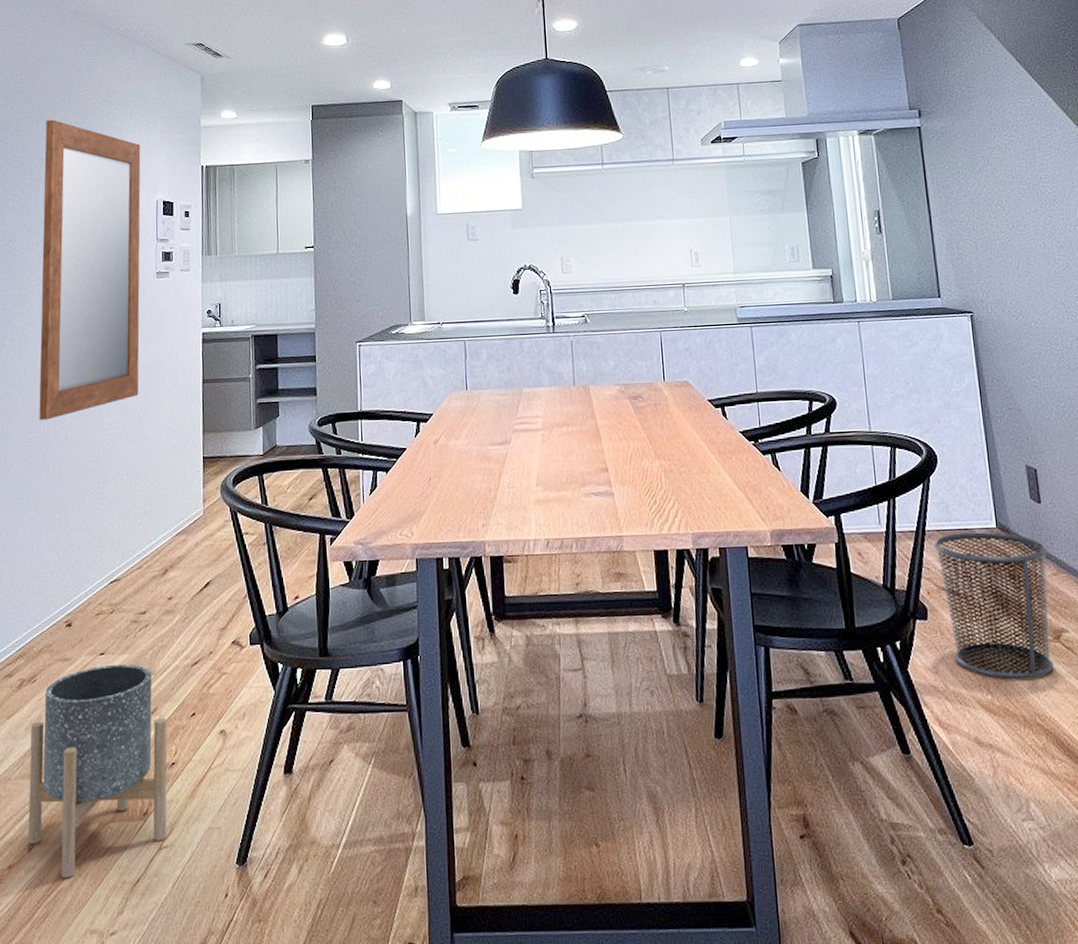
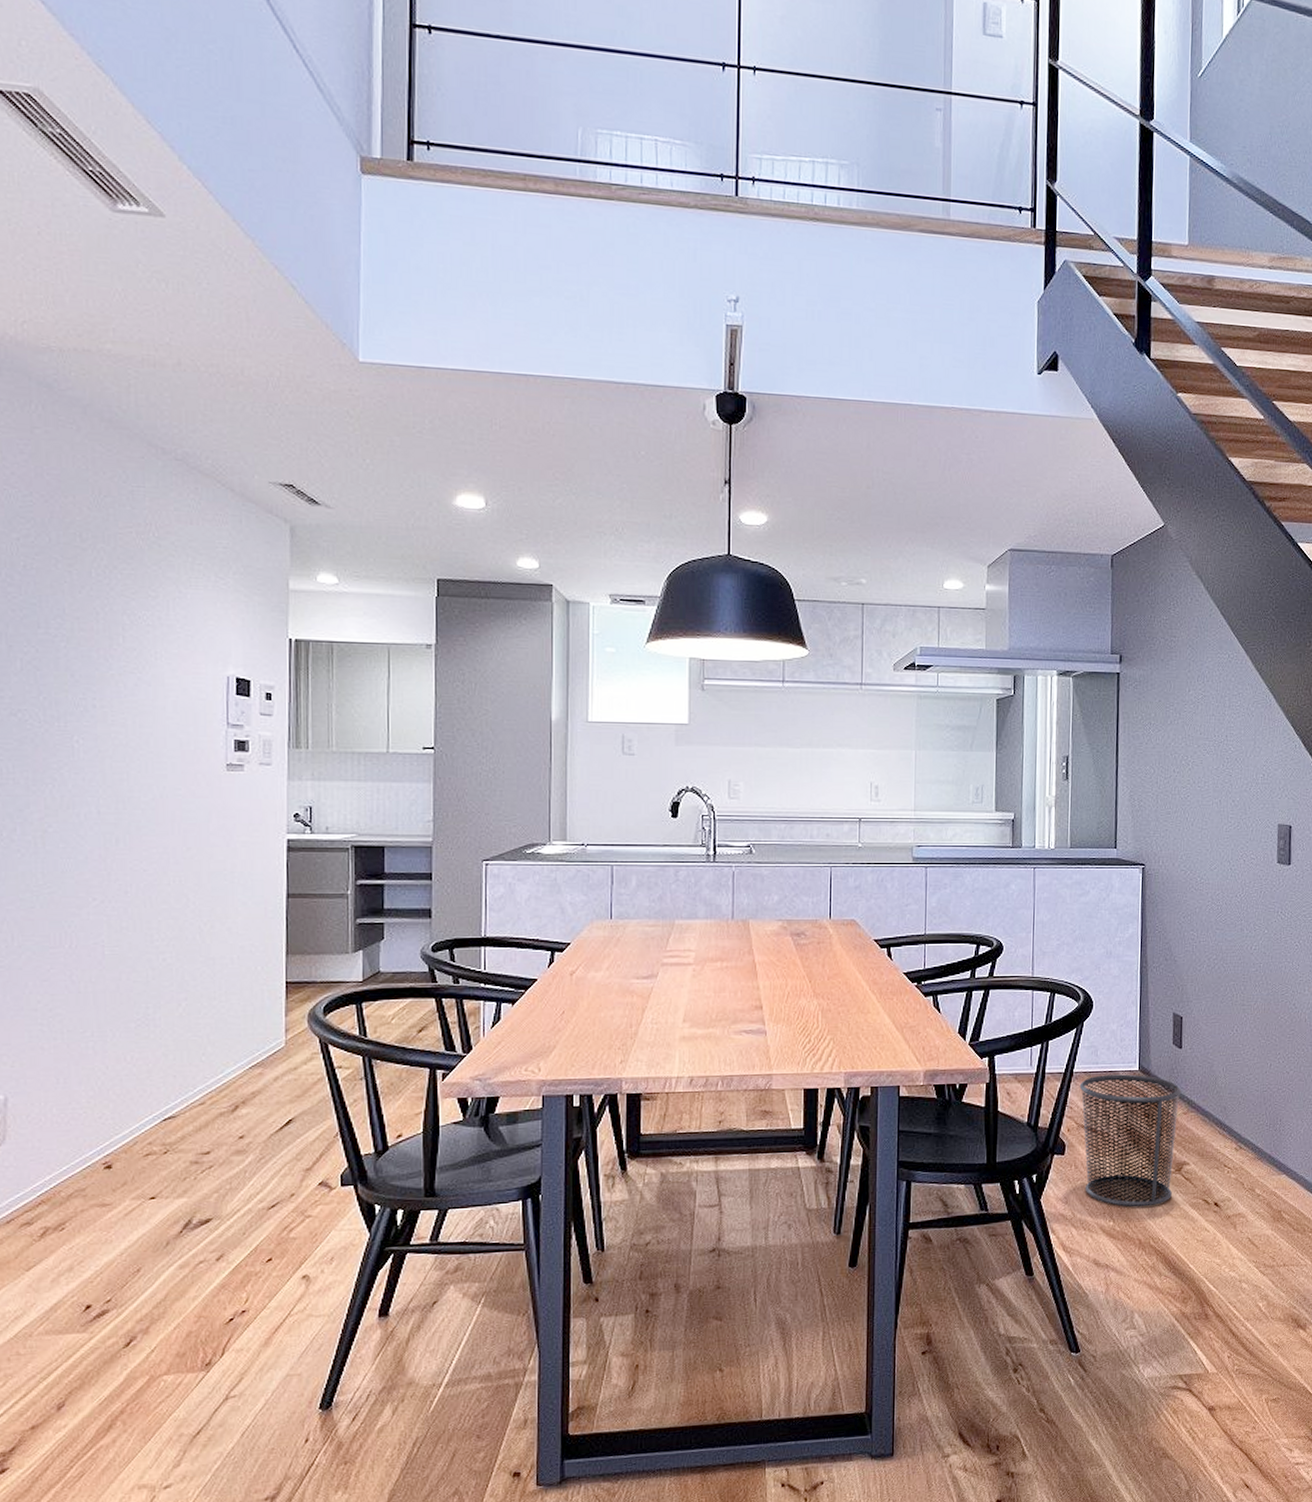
planter: present [27,664,167,879] -> none [56,1208,236,1436]
mirror: present [39,119,141,420] -> none [63,559,206,933]

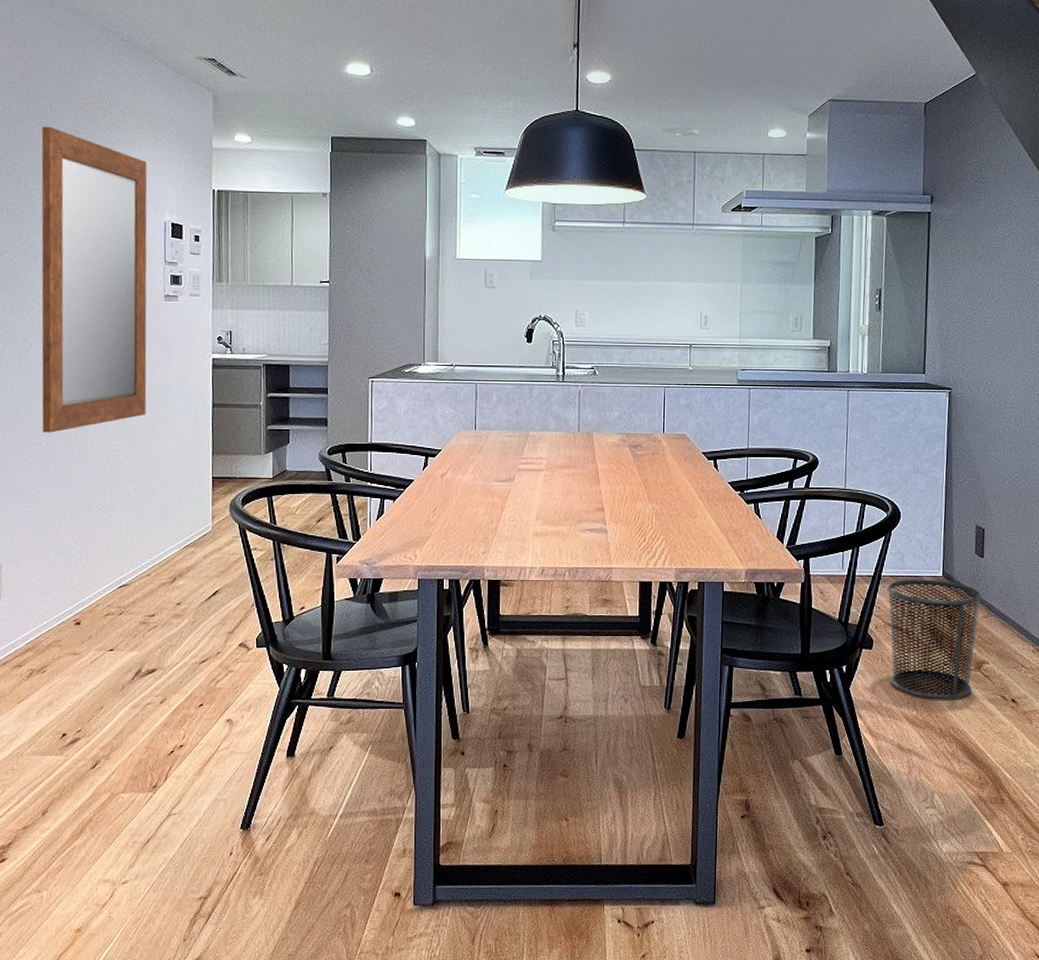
mirror: none [63,559,206,933] -> present [41,126,148,433]

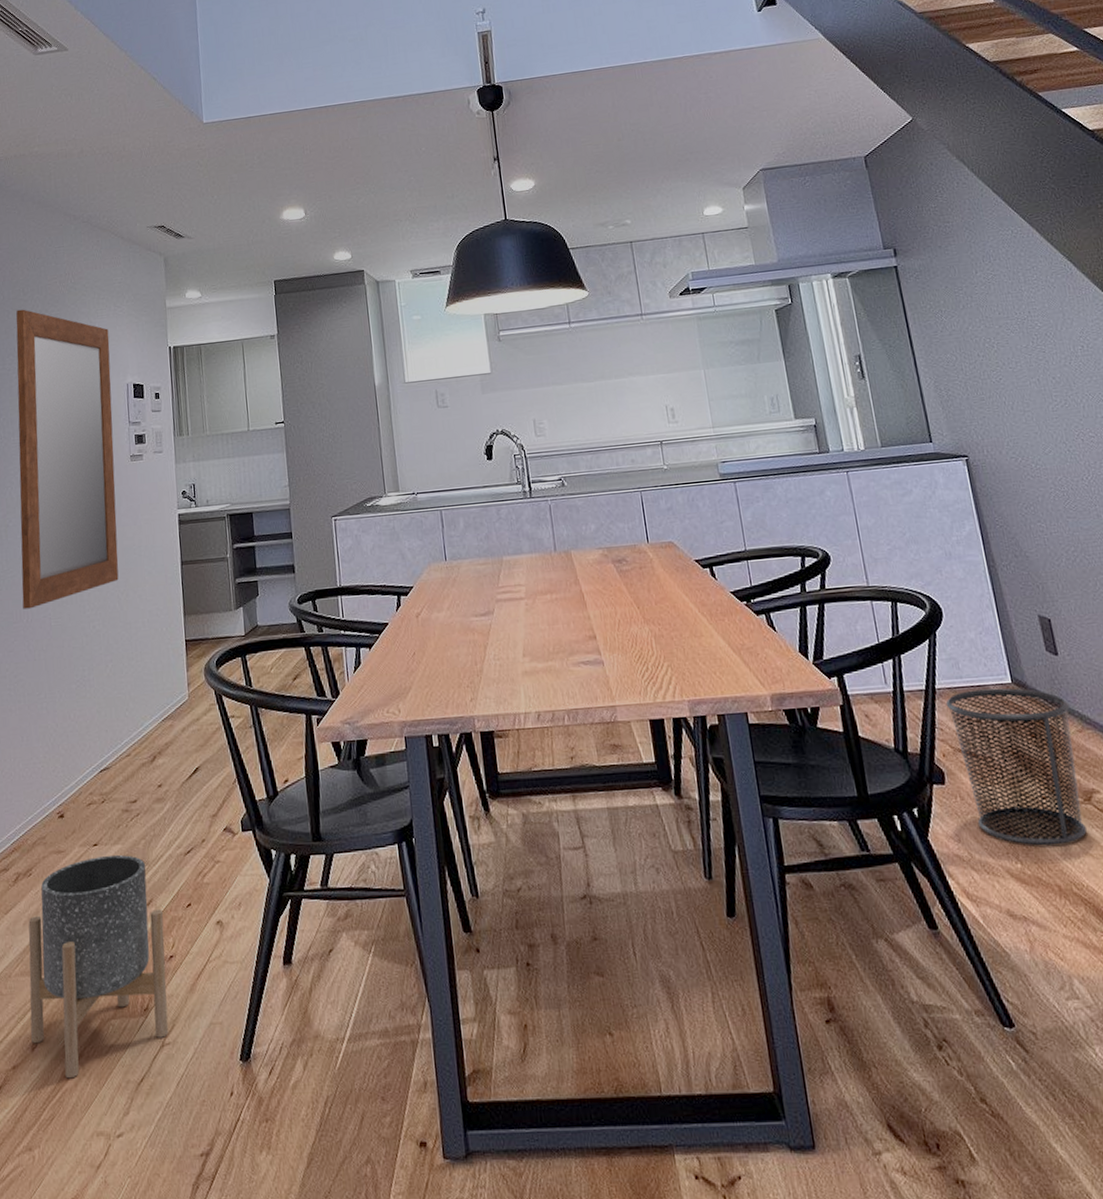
planter: none [41,659,176,838] -> present [28,854,169,1079]

